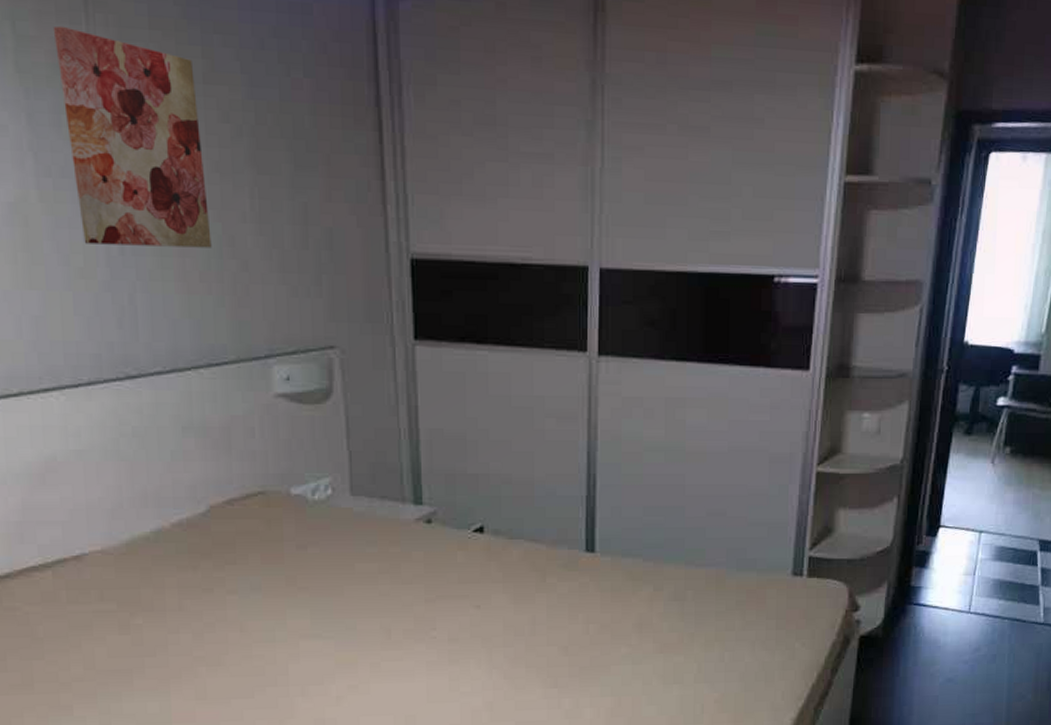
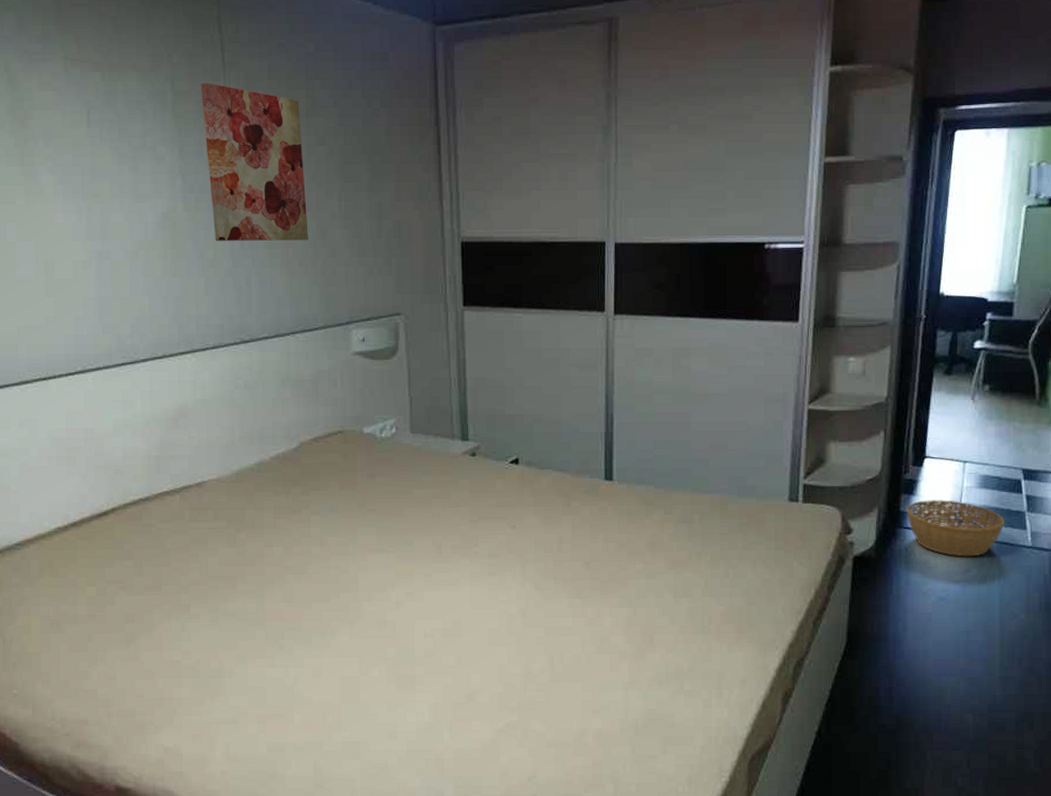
basket: none [917,573,1018,635] -> present [906,500,1005,557]

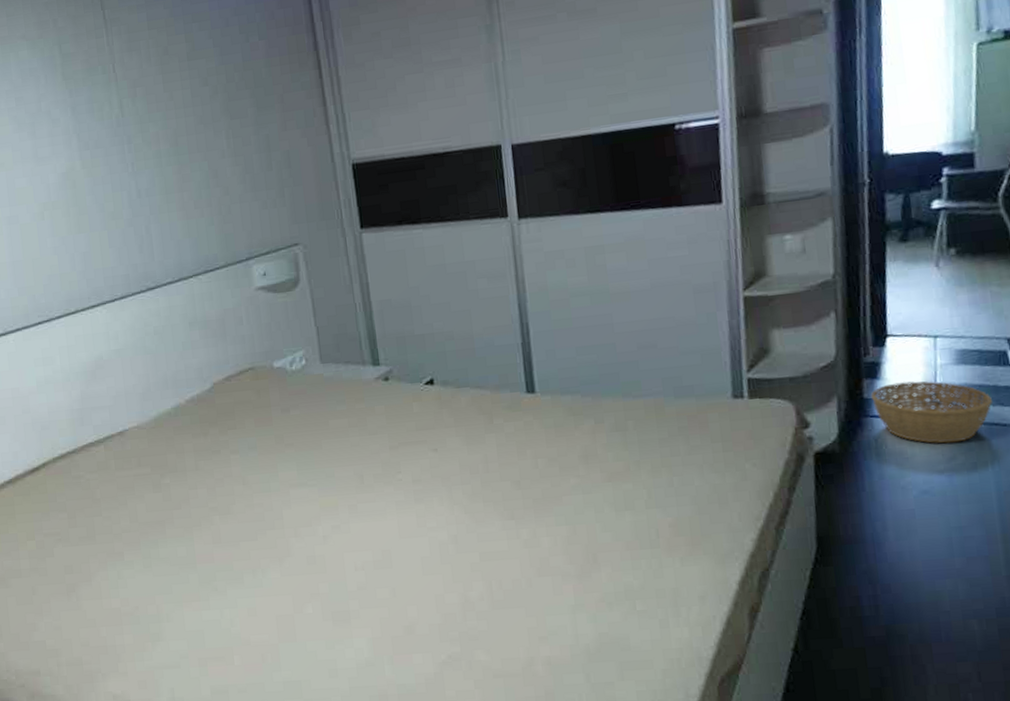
wall art: present [200,82,309,241] -> none [85,41,202,194]

